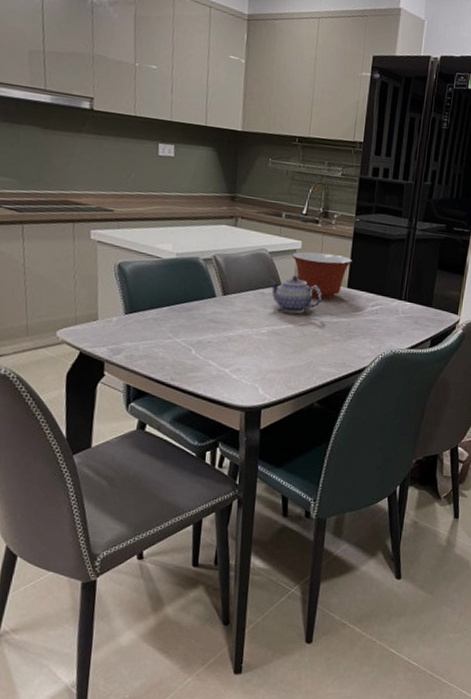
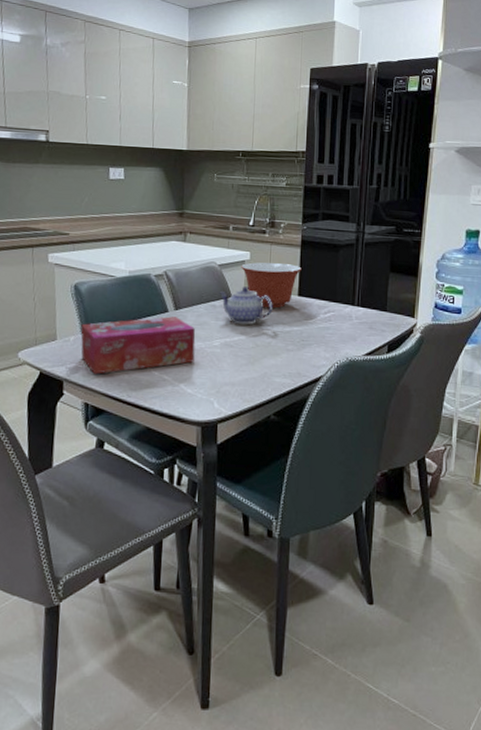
tissue box: none [123,302,243,357] -> present [81,316,196,374]

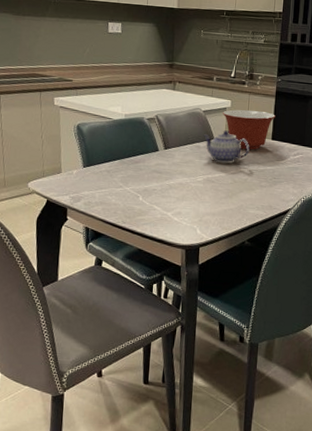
tissue box: present [81,316,196,374] -> none [82,155,182,203]

